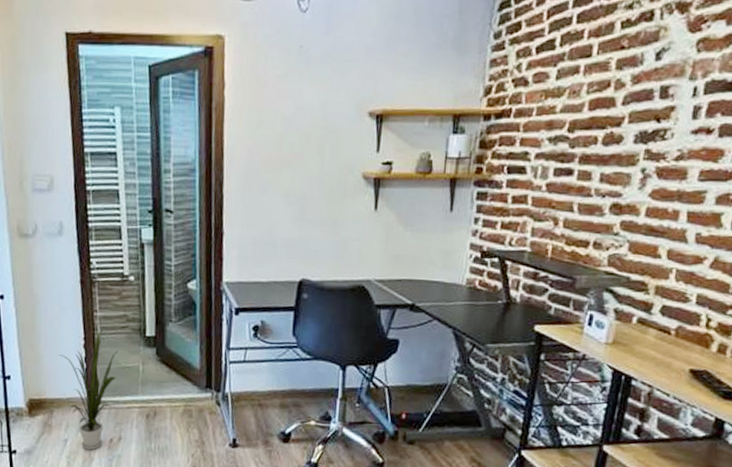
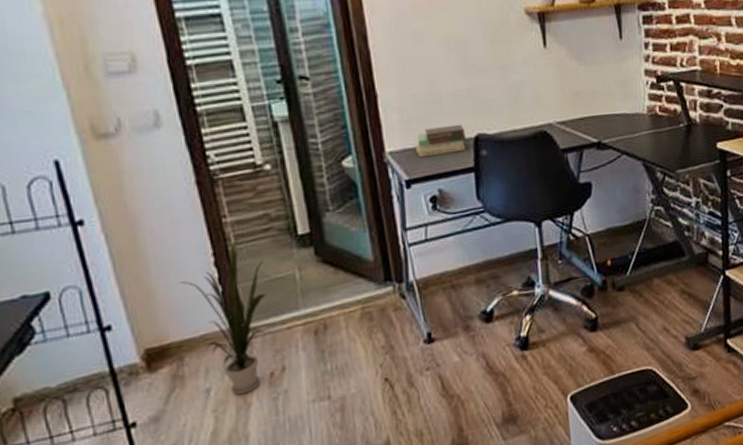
books: none [247,267,292,292] -> present [414,124,466,158]

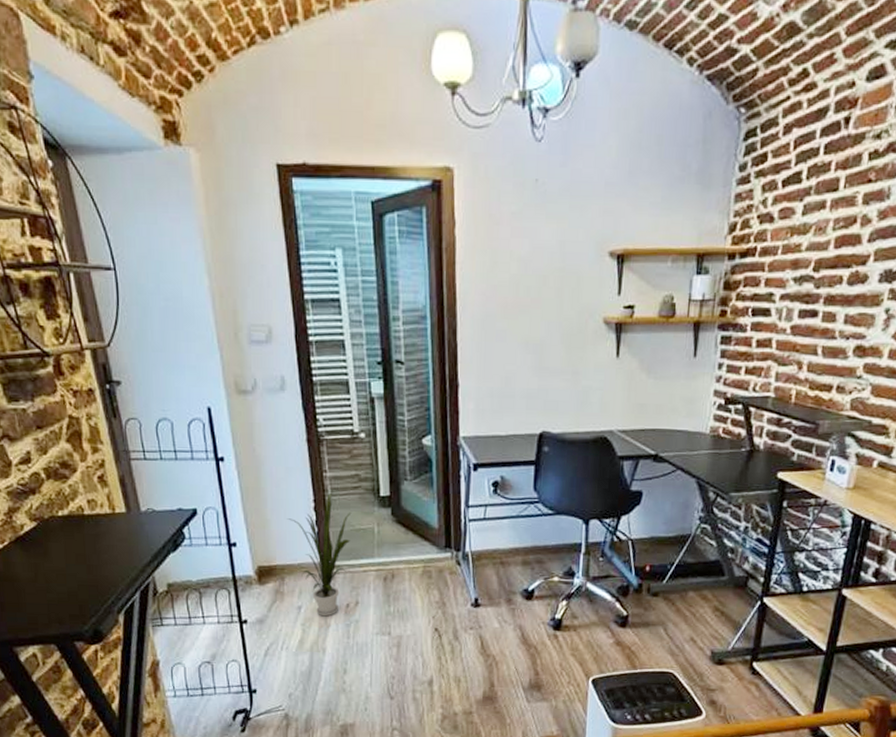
books: present [414,124,466,158] -> none [485,420,532,446]

